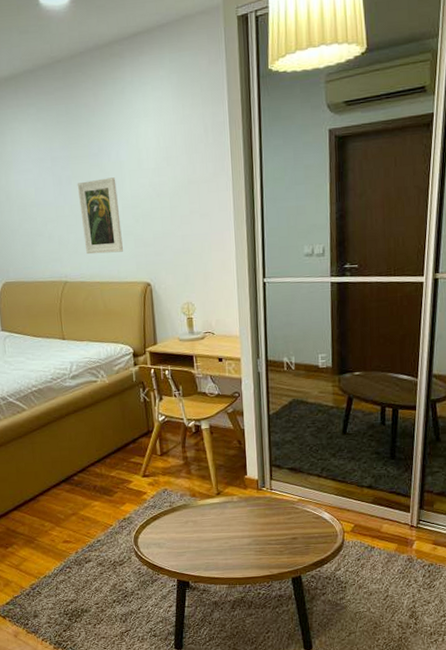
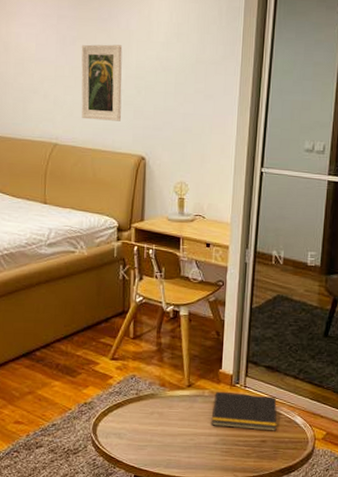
notepad: none [242,495,306,529] -> present [211,391,278,431]

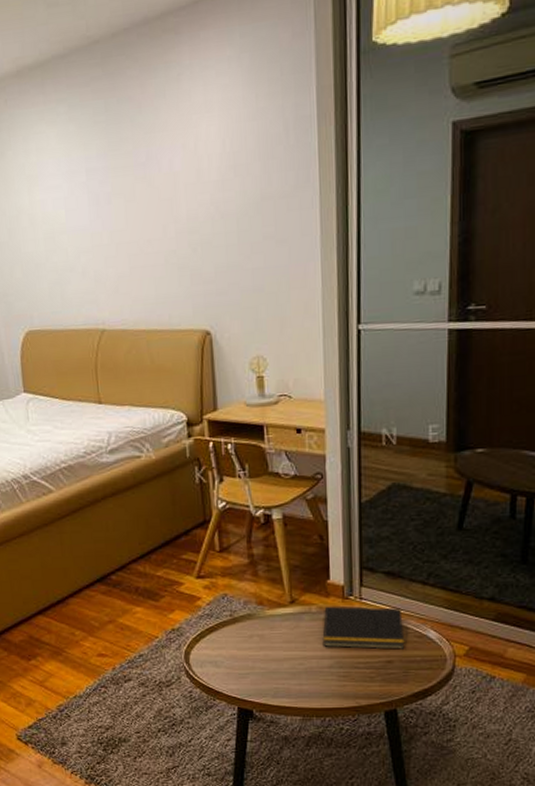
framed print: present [81,44,123,121] -> none [118,194,176,295]

